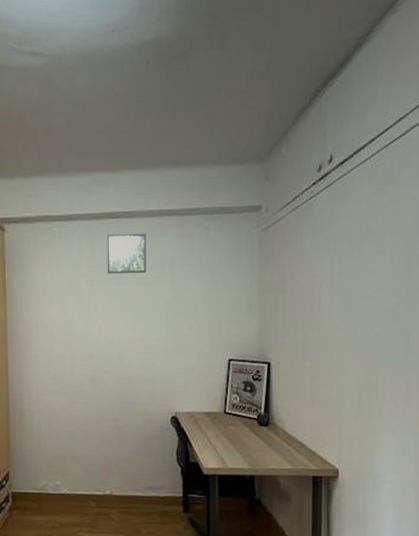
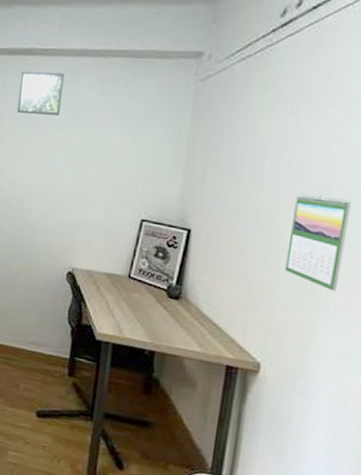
calendar: none [347,320,389,399] -> present [284,193,352,292]

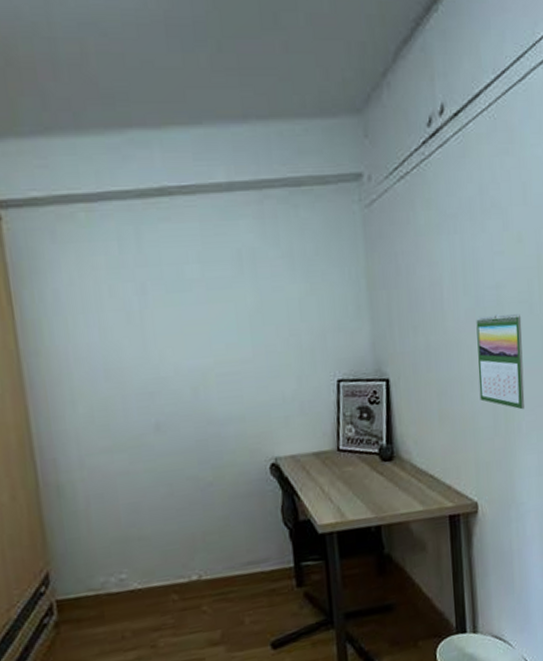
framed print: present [17,71,65,116] -> none [157,215,219,277]

